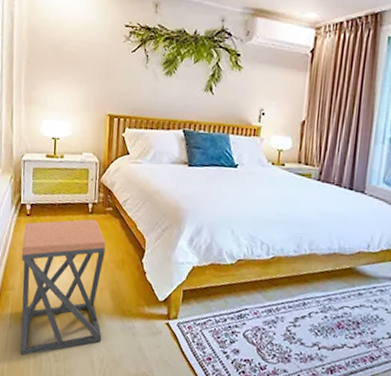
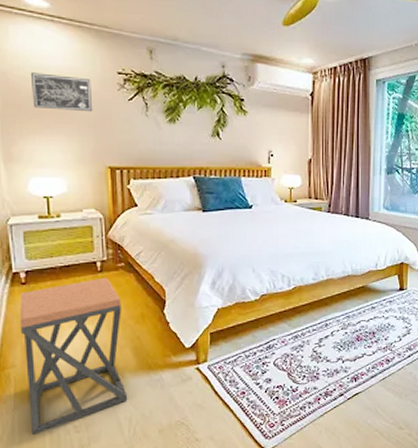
wall art: none [53,24,102,61] -> present [30,72,92,111]

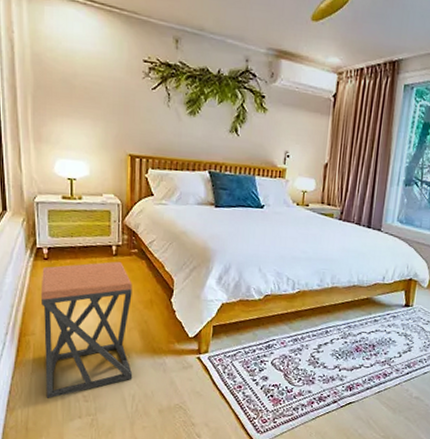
wall art: present [30,72,92,111] -> none [62,55,118,98]

